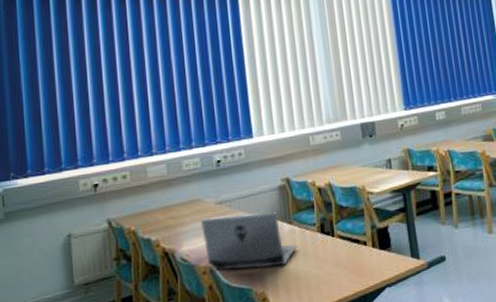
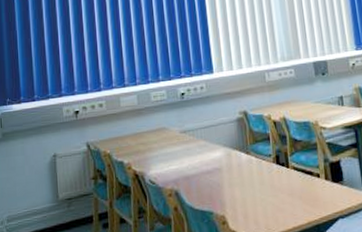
laptop computer: present [200,211,297,271] -> none [166,141,254,195]

